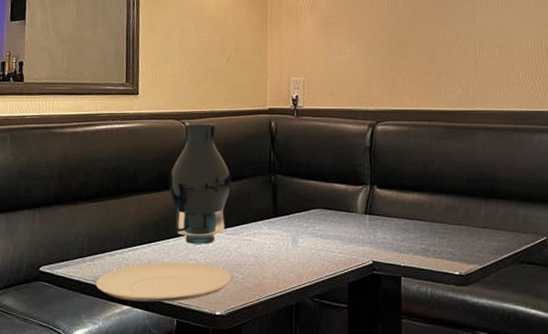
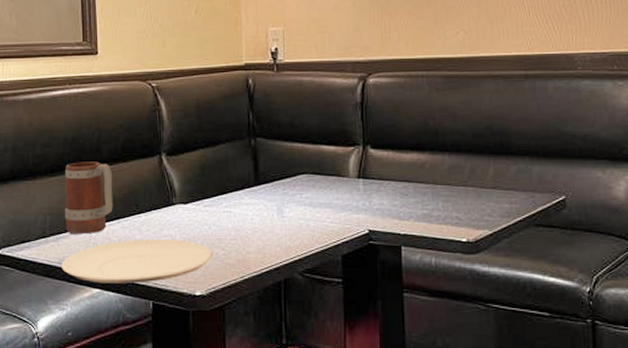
beer mug: none [101,190,147,256] -> present [64,161,113,235]
vase: present [168,123,232,244] -> none [136,84,207,218]

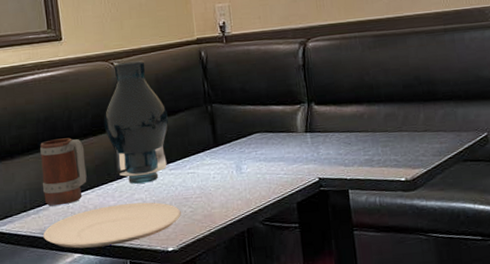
vase: none [136,84,207,218] -> present [103,61,169,184]

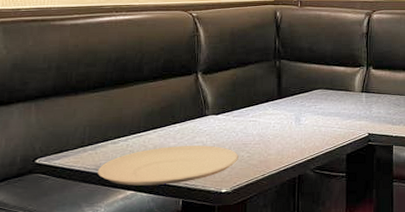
beer mug: present [40,138,87,206] -> none [103,79,152,144]
vase: present [103,61,169,184] -> none [174,14,239,128]

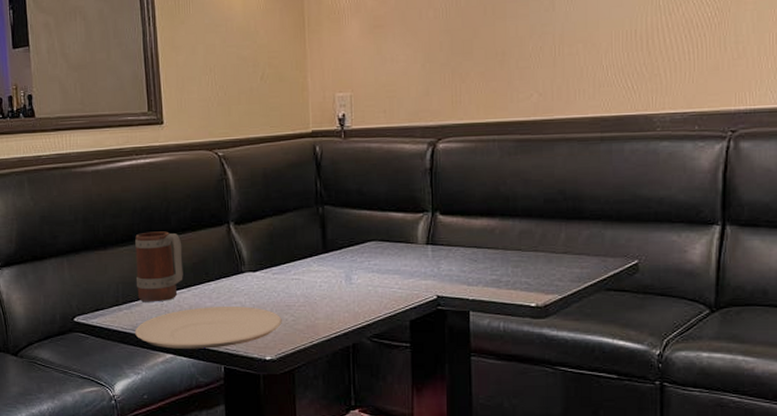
beer mug: none [103,79,152,144] -> present [135,231,183,302]

